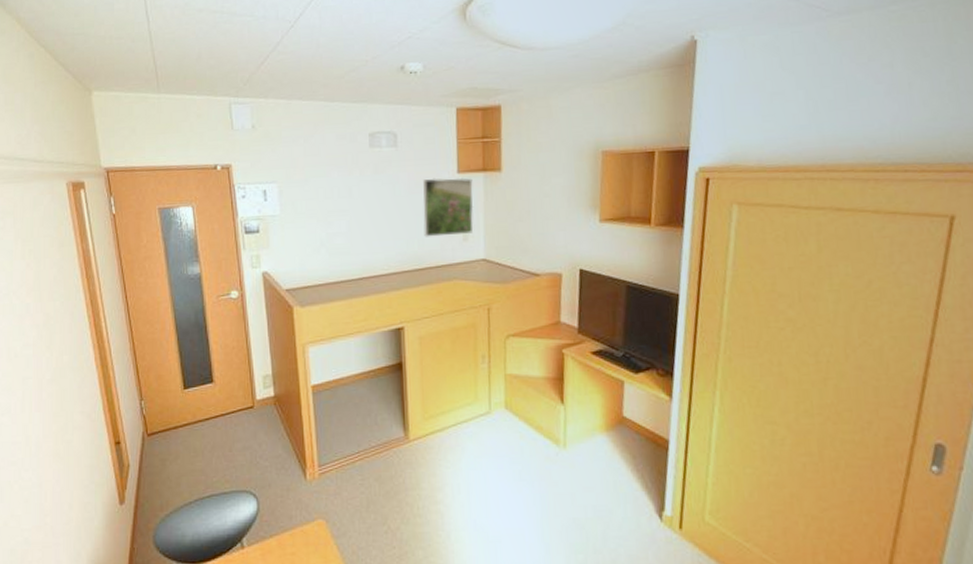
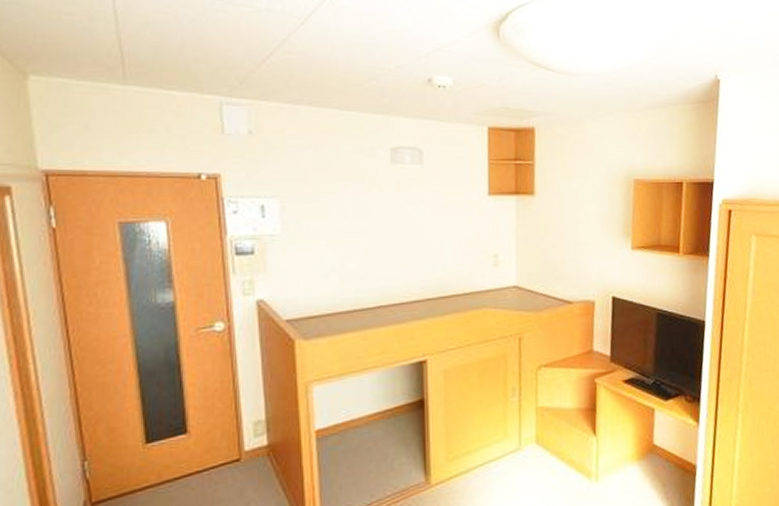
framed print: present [423,177,474,237] -> none [450,199,505,262]

